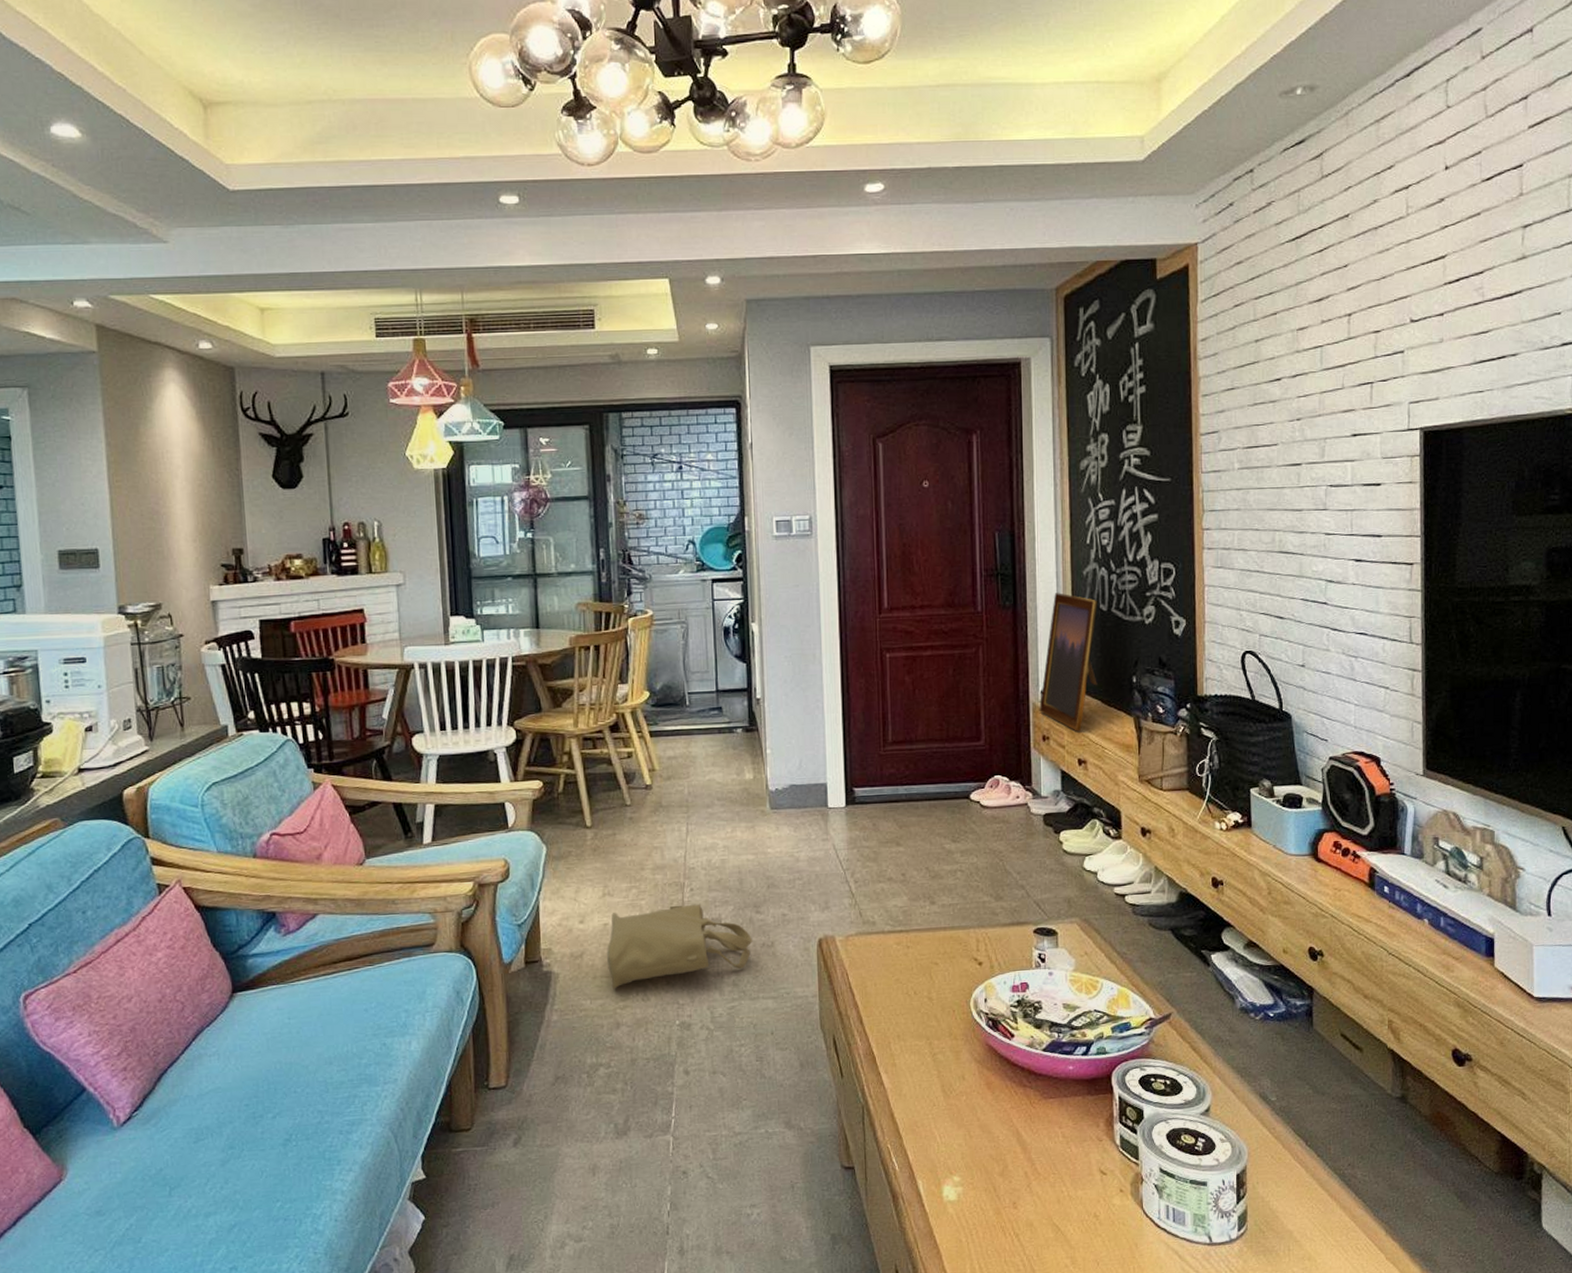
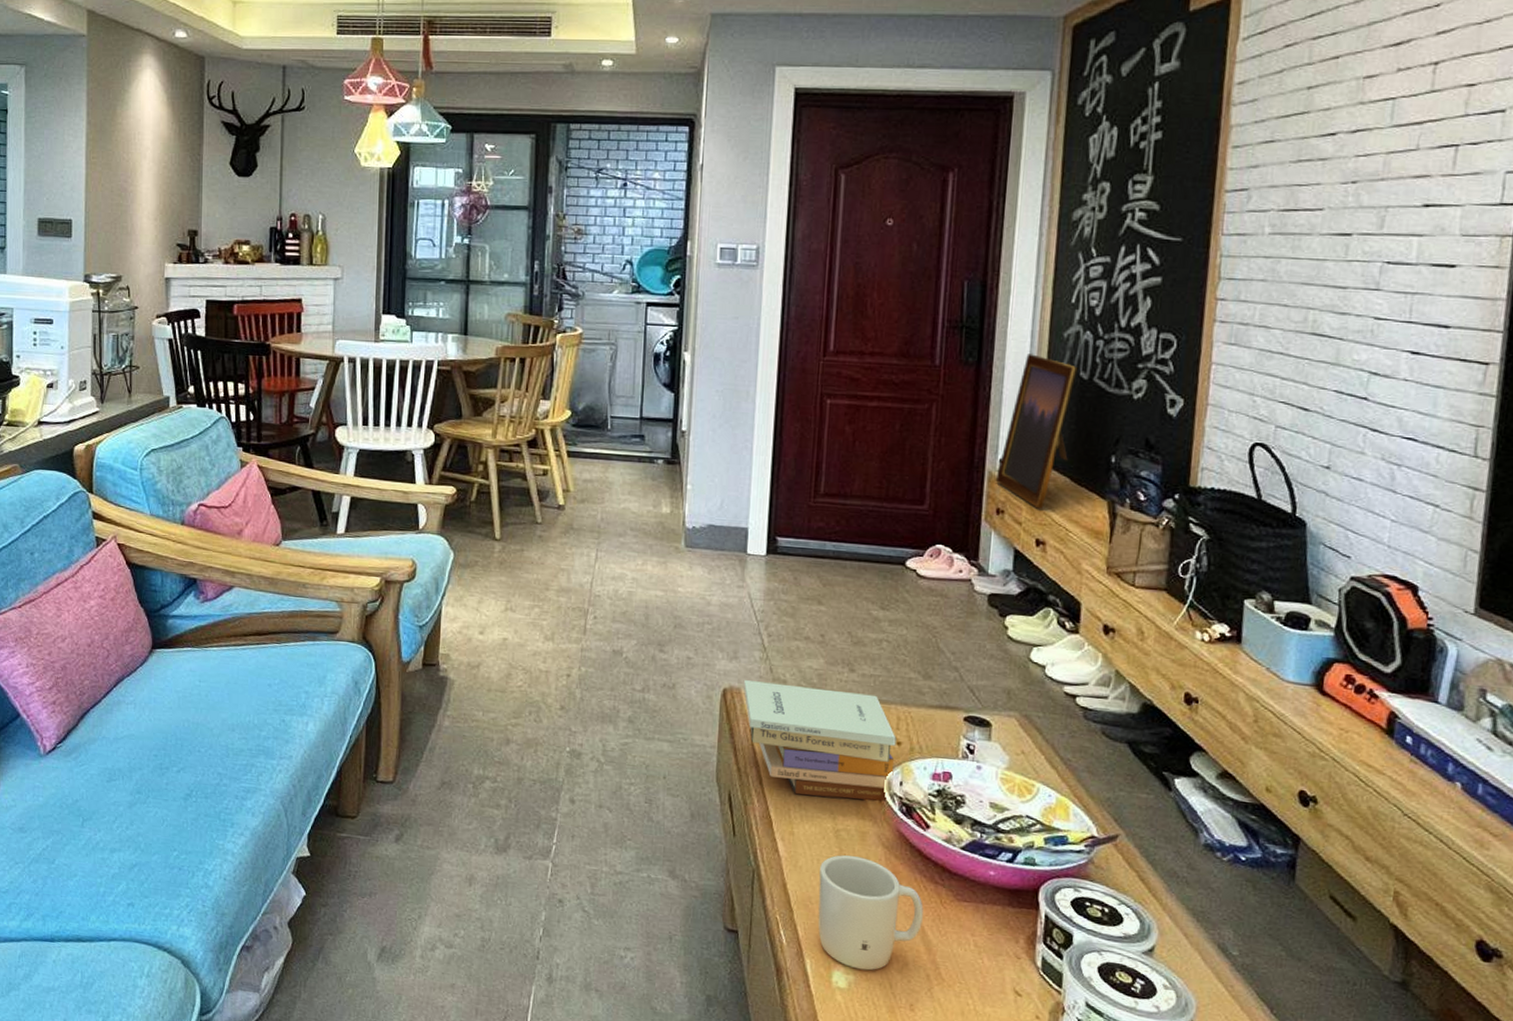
tote bag: present [607,904,753,989] -> none [503,629,653,707]
books: none [836,922,978,1028] -> present [743,680,897,802]
mug: none [922,1074,1017,1180] -> present [817,855,924,971]

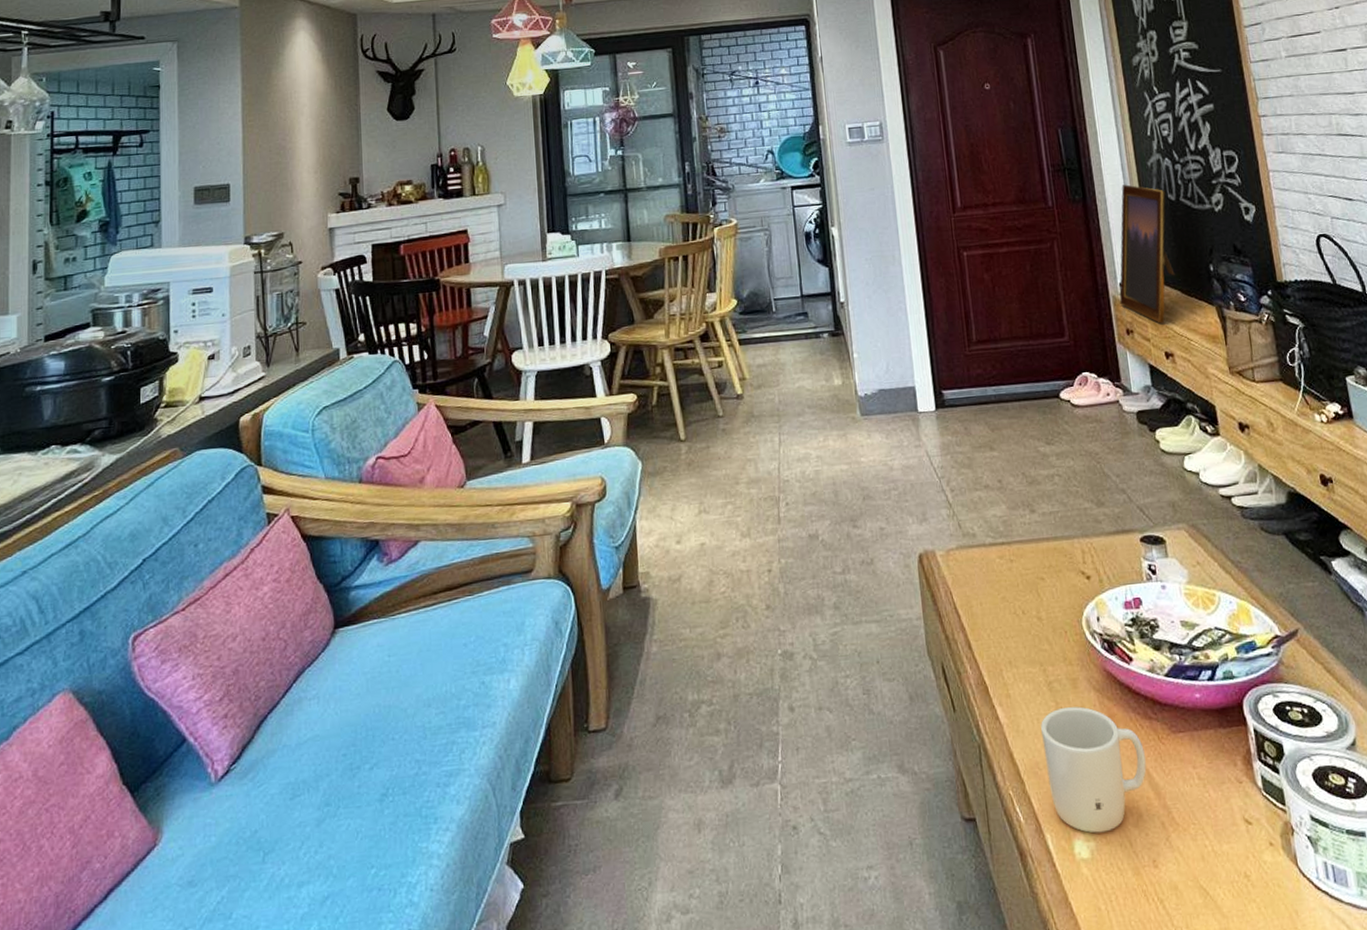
books: present [743,680,897,802] -> none [936,532,1090,653]

